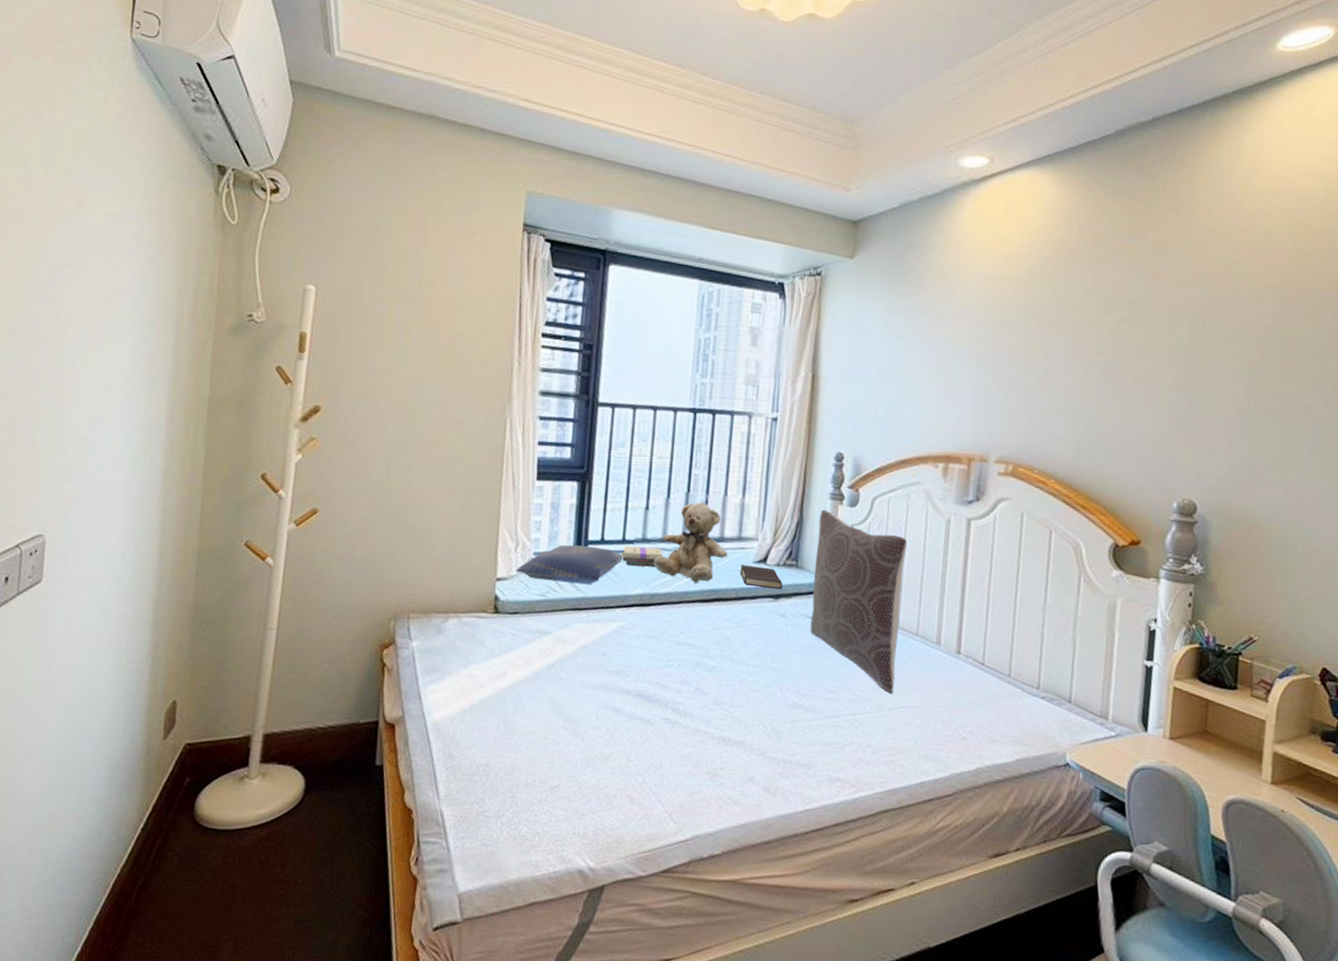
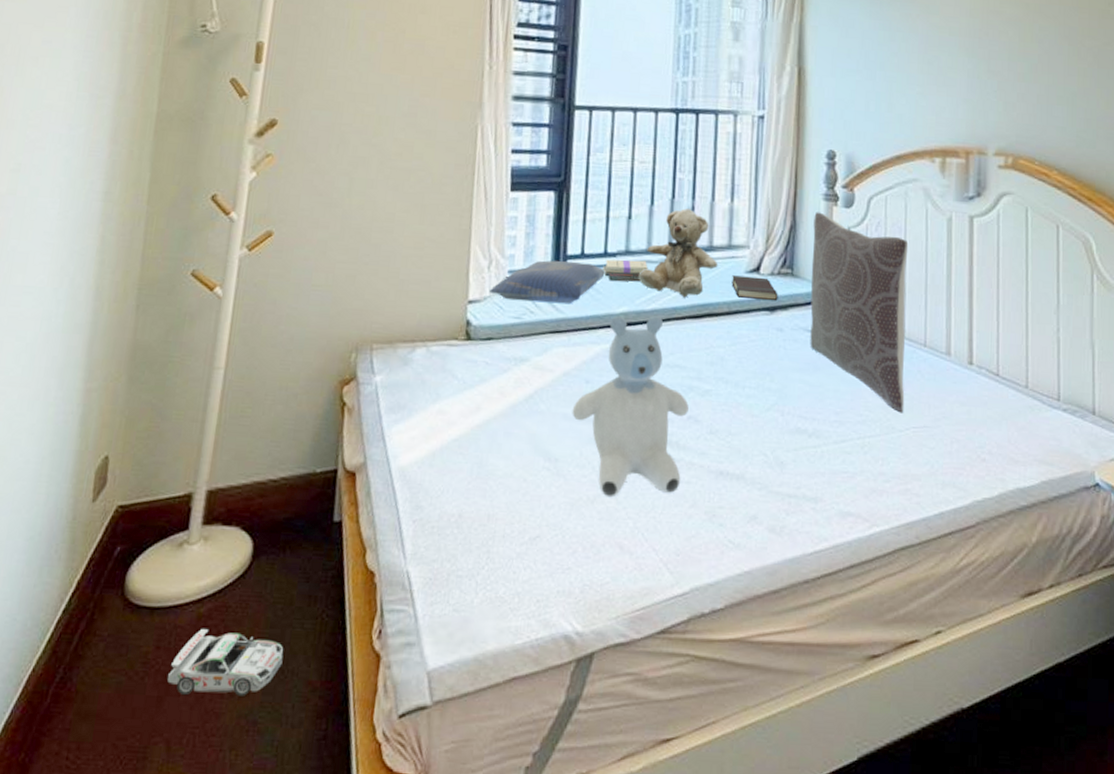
toy car: none [234,849,333,906] -> present [167,628,283,696]
stuffed bear: none [589,597,696,756] -> present [572,316,689,498]

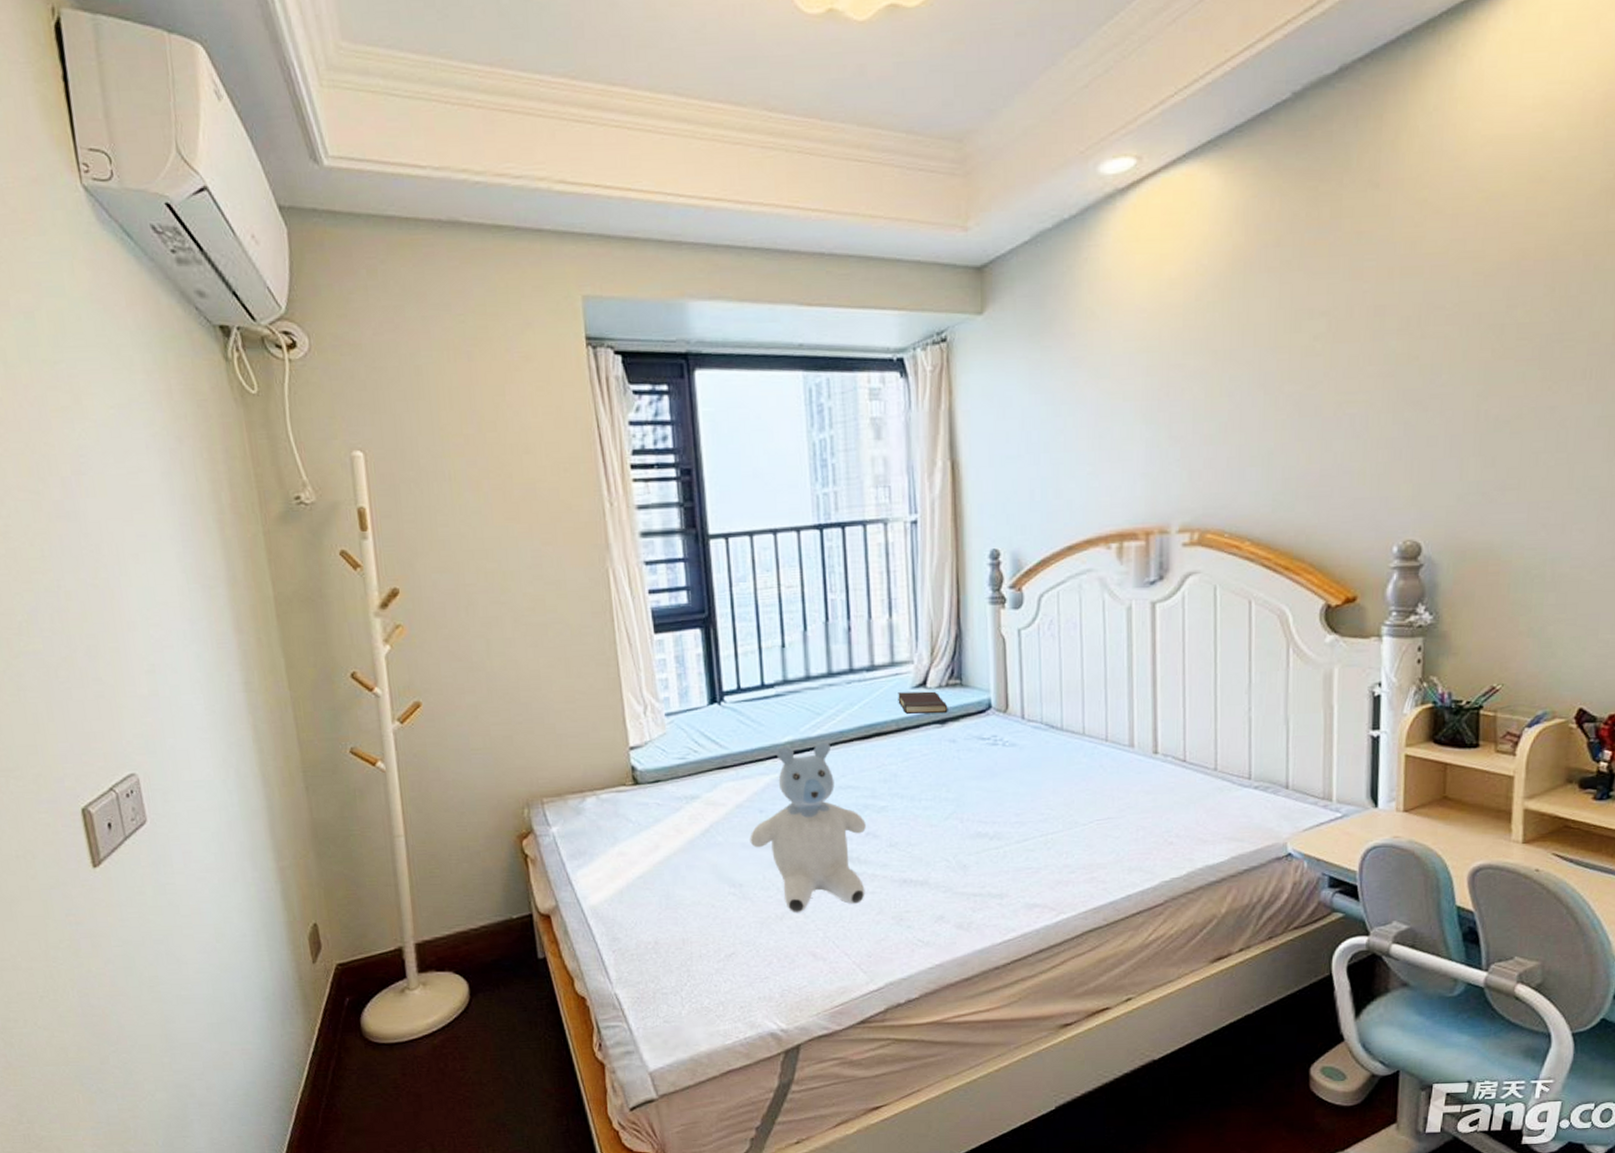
toy car: present [167,628,283,696] -> none [419,1056,518,1110]
cushion: present [490,260,605,305] -> none [650,697,765,741]
books: present [603,259,648,282] -> none [762,688,809,713]
teddy bear: present [638,209,718,298] -> none [799,630,882,720]
pillow: present [810,212,909,413] -> none [980,617,1087,808]

